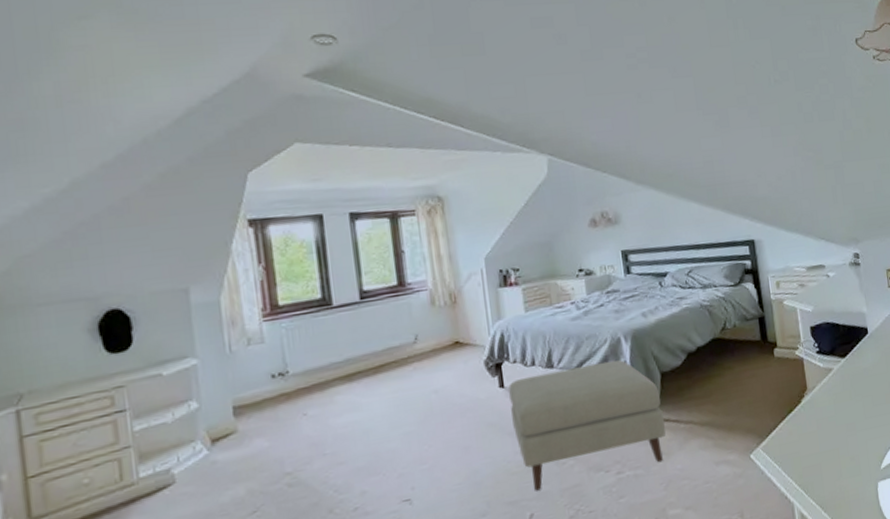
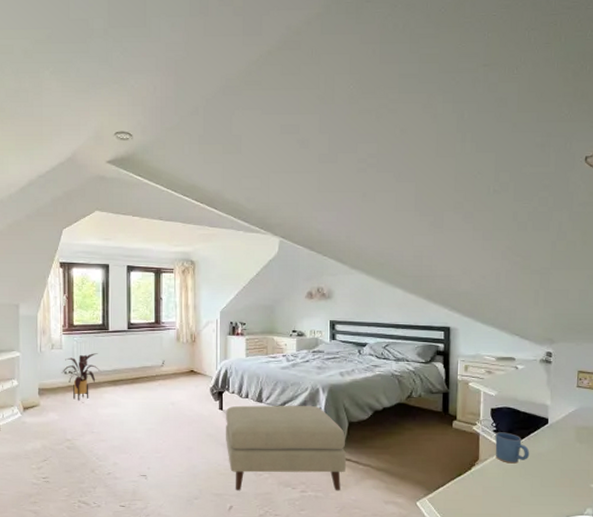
house plant: none [267,340,327,413] -> present [62,353,100,401]
mug: none [819,351,857,387] -> present [495,432,530,464]

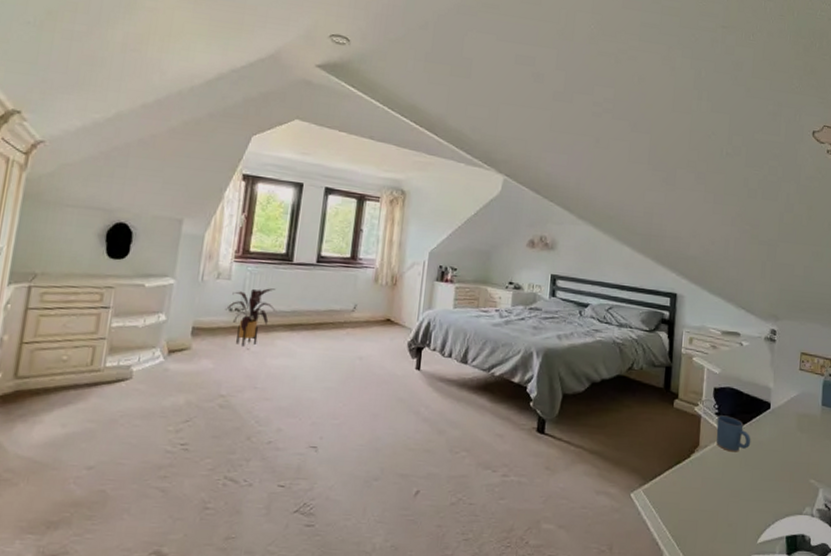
ottoman: present [226,405,347,491] -> none [419,365,558,477]

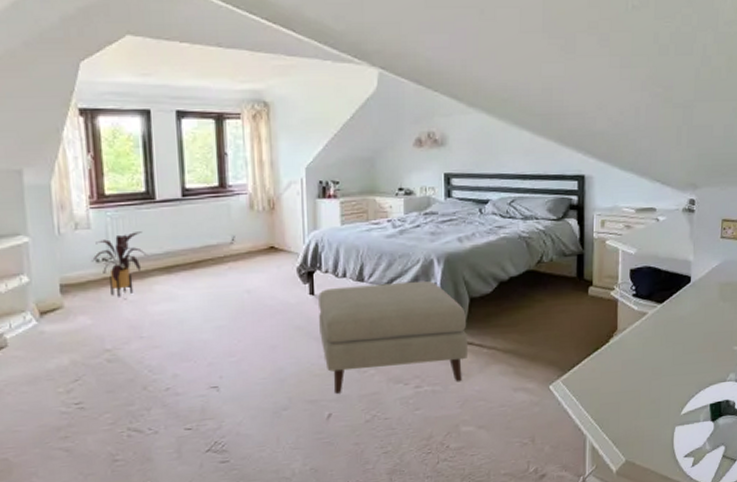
ottoman: none [419,365,558,477] -> present [318,280,469,394]
mug: present [716,415,751,452] -> none [634,295,672,331]

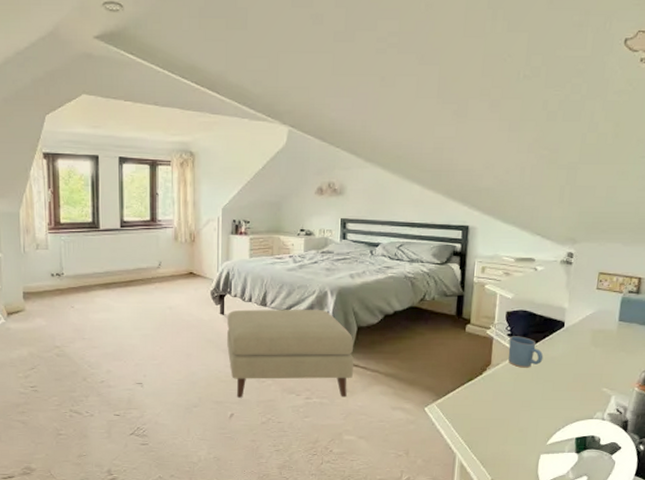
house plant: present [92,231,147,297] -> none [48,254,91,305]
mug: none [634,295,672,331] -> present [508,336,544,368]

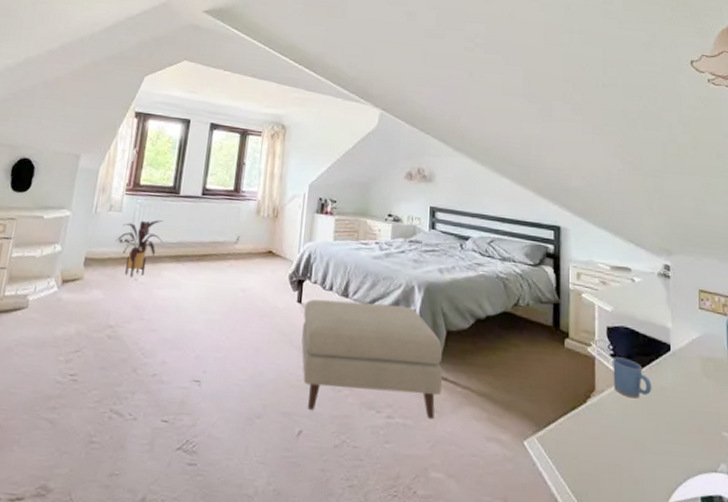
house plant: none [48,254,91,305] -> present [116,220,163,277]

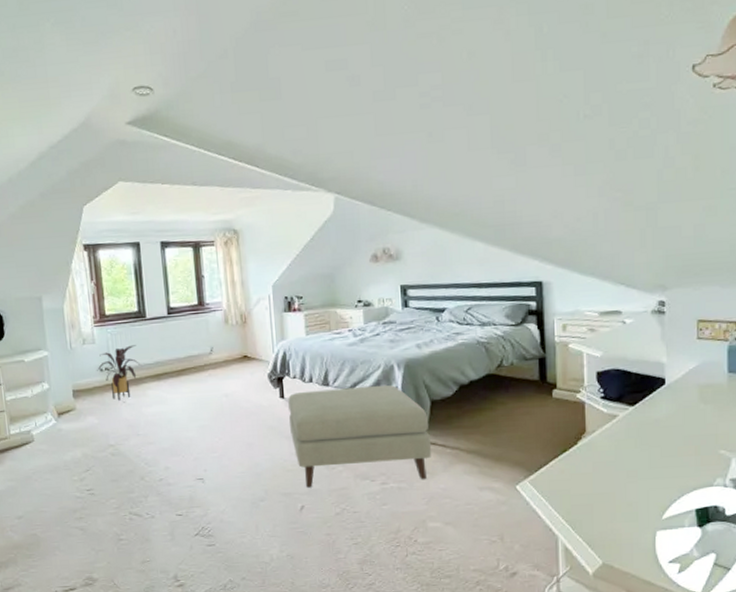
mug: present [613,357,652,399] -> none [604,398,646,434]

